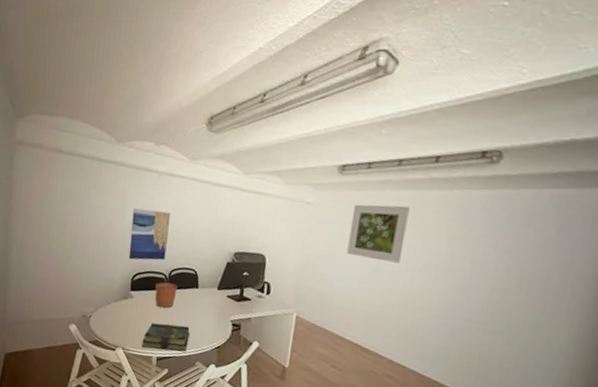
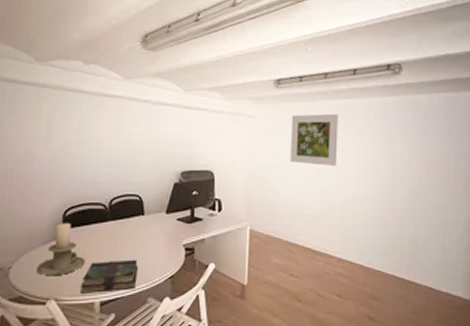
candle holder: none [109,285,147,329] -> present [36,222,85,275]
wall art: present [128,208,170,261] -> none [58,134,106,193]
plant pot: present [155,275,178,309] -> none [93,206,120,244]

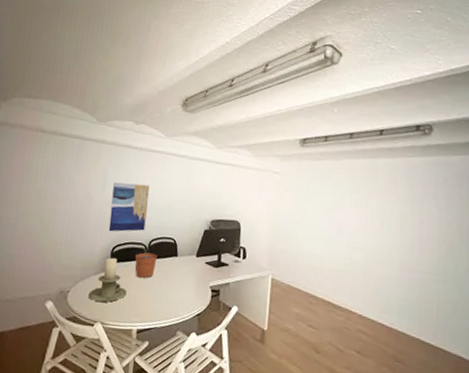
wall art: none [58,134,106,193] -> present [108,182,149,232]
book: present [80,259,138,293] -> none [121,294,170,322]
plant pot: none [93,206,120,244] -> present [135,245,158,279]
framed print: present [290,113,338,166] -> none [313,172,363,223]

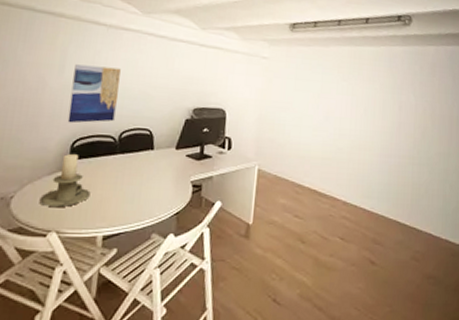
plant pot: present [135,245,158,279] -> none [101,138,130,177]

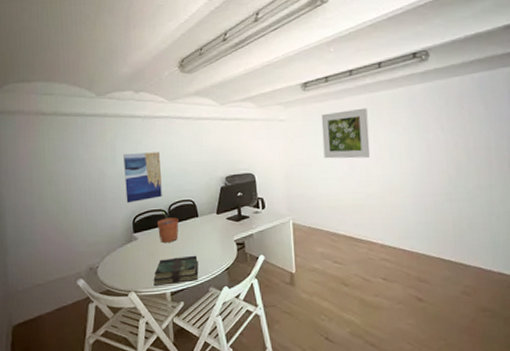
candle holder: present [39,153,91,207] -> none [117,227,155,272]
book: none [83,194,144,227] -> present [153,255,199,286]
plant pot: none [101,138,130,177] -> present [157,211,179,244]
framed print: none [301,58,350,111] -> present [321,107,370,159]

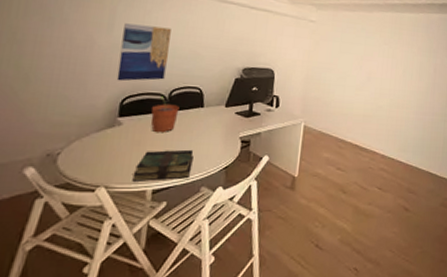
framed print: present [321,107,370,159] -> none [345,23,391,72]

